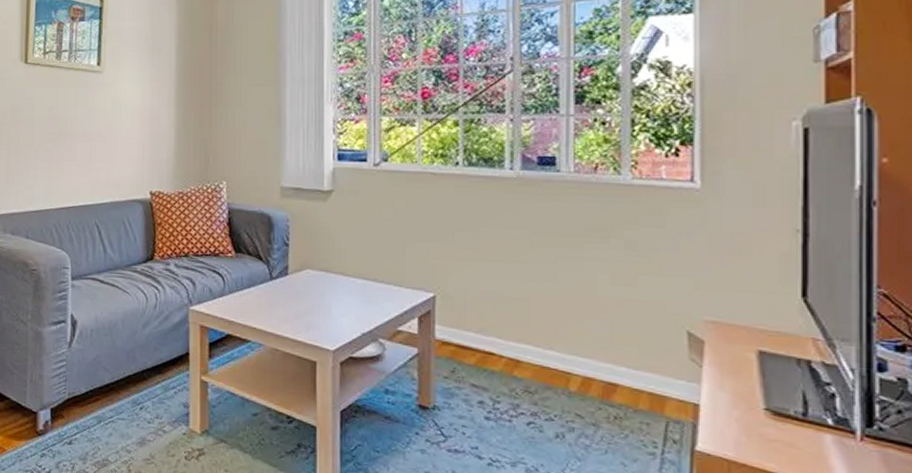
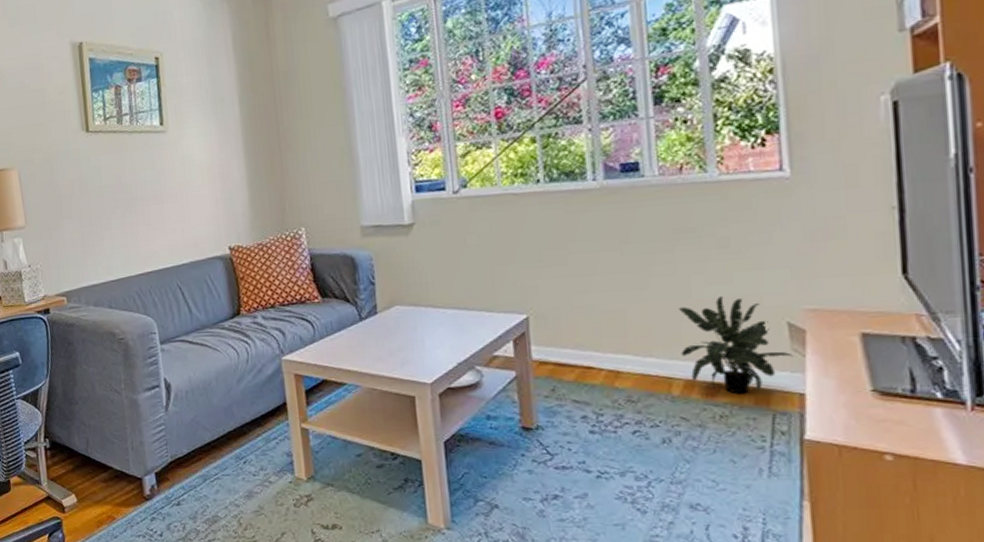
potted plant: none [581,297,690,398] -> present [678,295,793,394]

